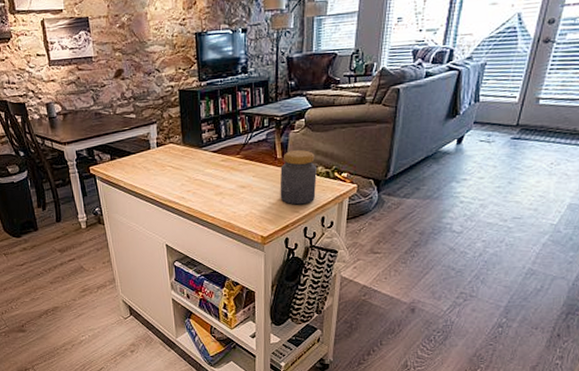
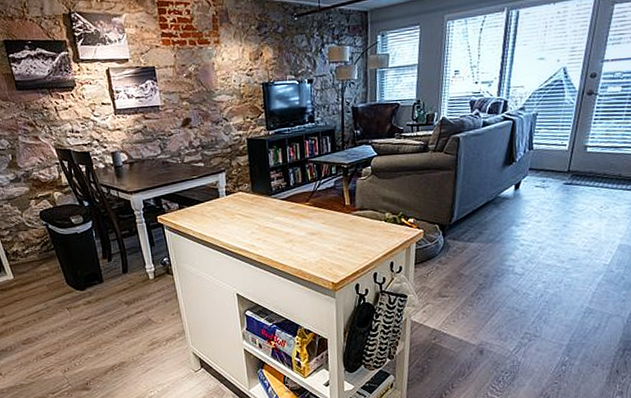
jar: present [280,150,317,205] -> none [349,197,385,251]

